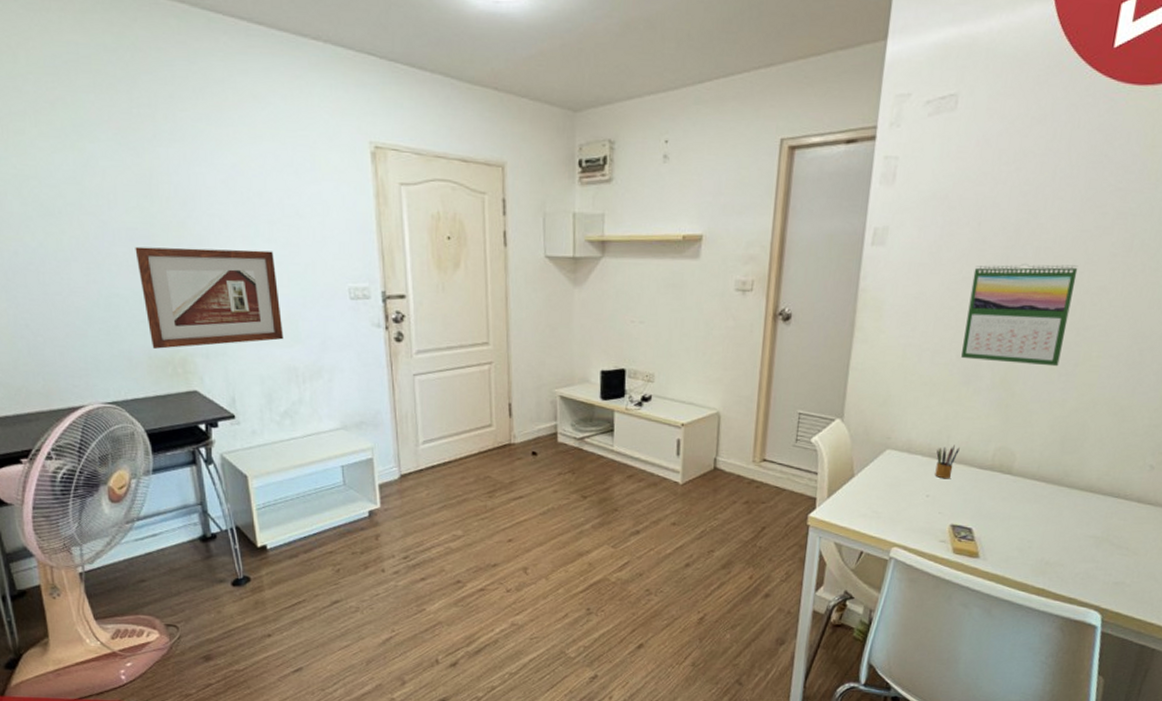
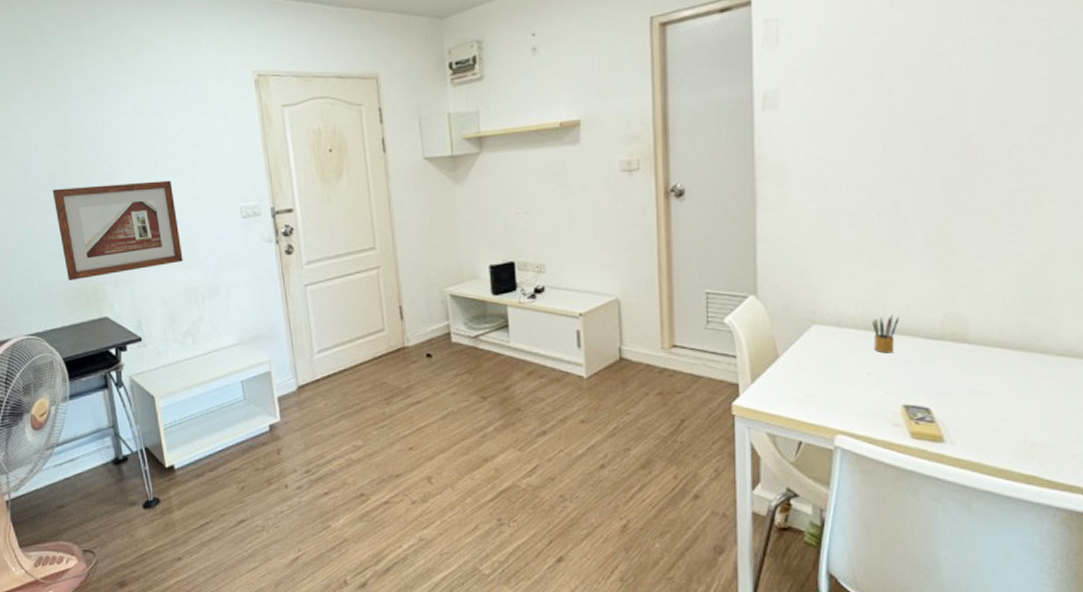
calendar: present [961,264,1079,367] -> none [883,105,1007,219]

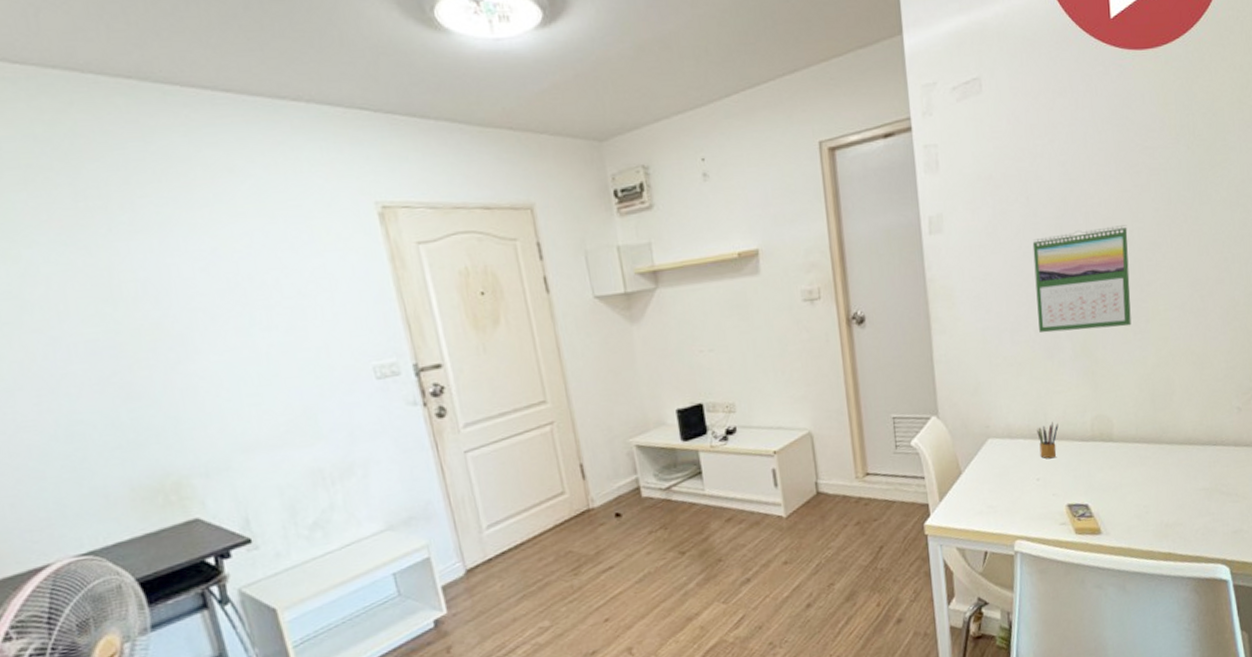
picture frame: present [52,180,183,280] -> none [98,339,301,478]
calendar: none [883,105,1007,219] -> present [1032,225,1132,333]

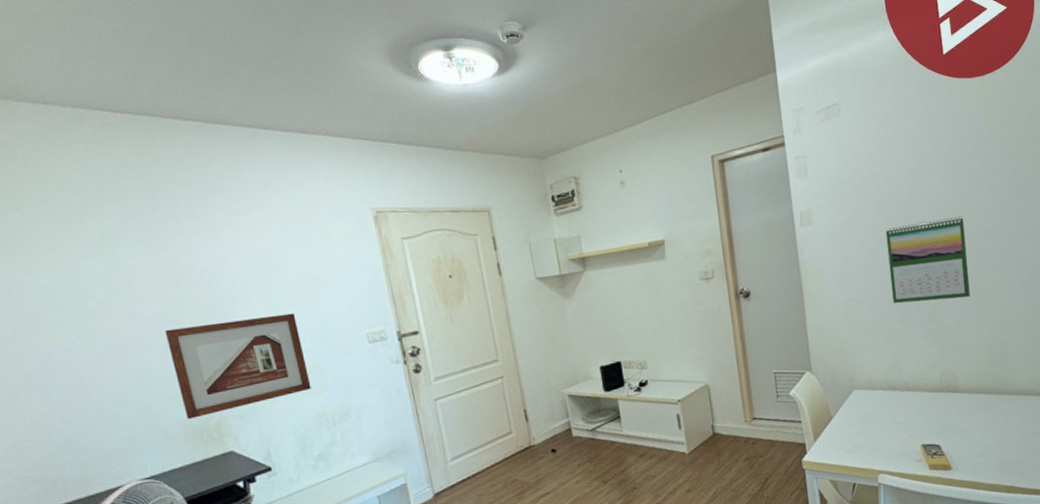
picture frame: none [98,339,301,478] -> present [165,313,311,419]
pencil box: present [1037,421,1059,459] -> none [894,376,912,407]

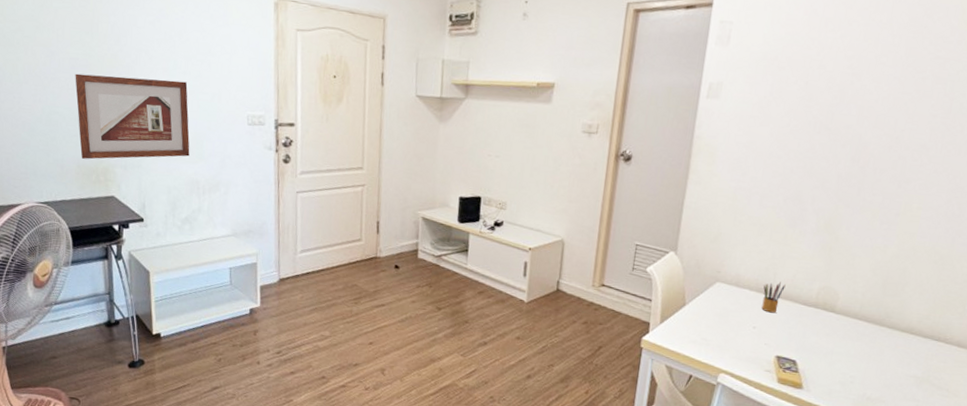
calendar: present [885,216,971,304] -> none [788,120,900,215]
pencil box: none [894,376,912,407] -> present [761,281,786,313]

